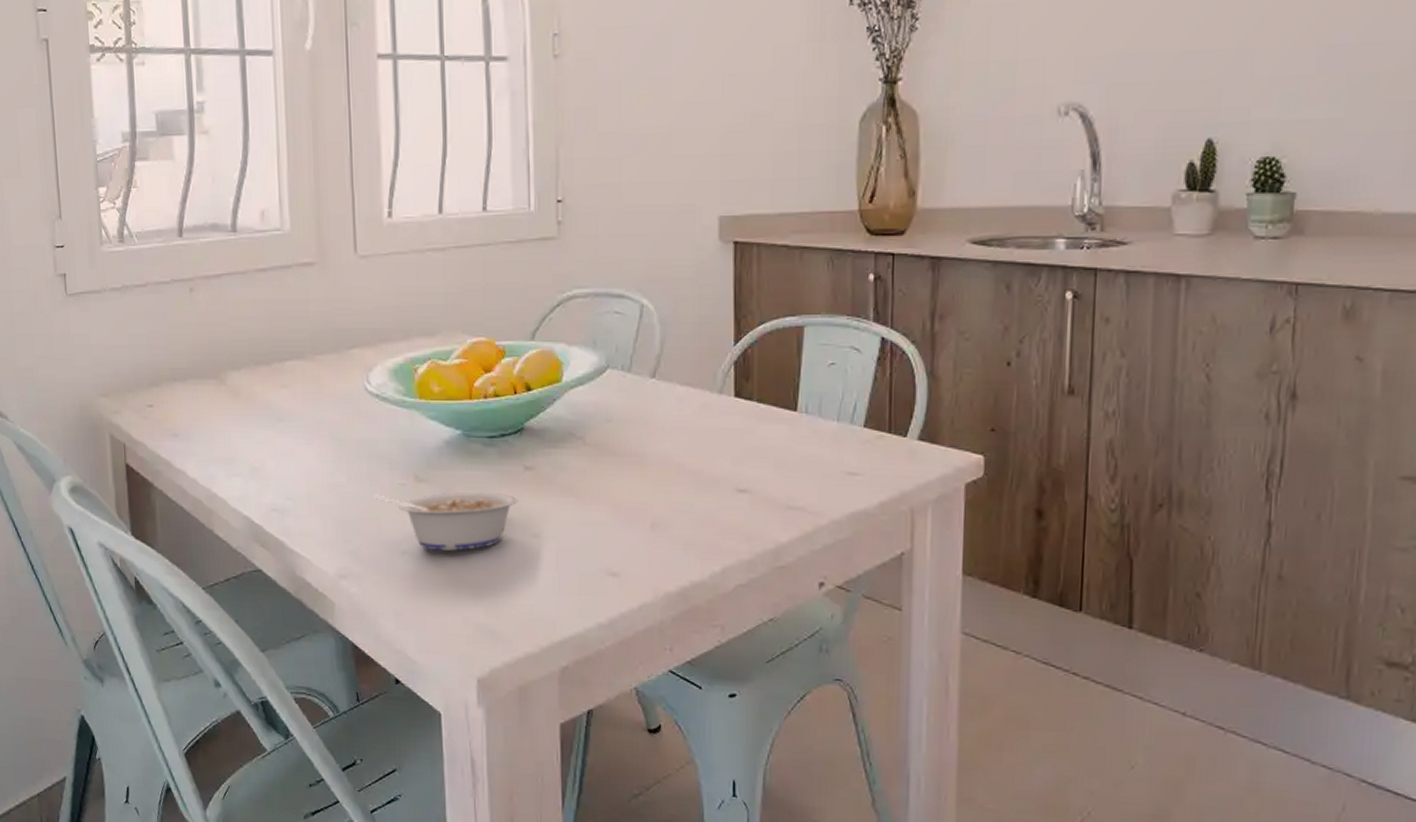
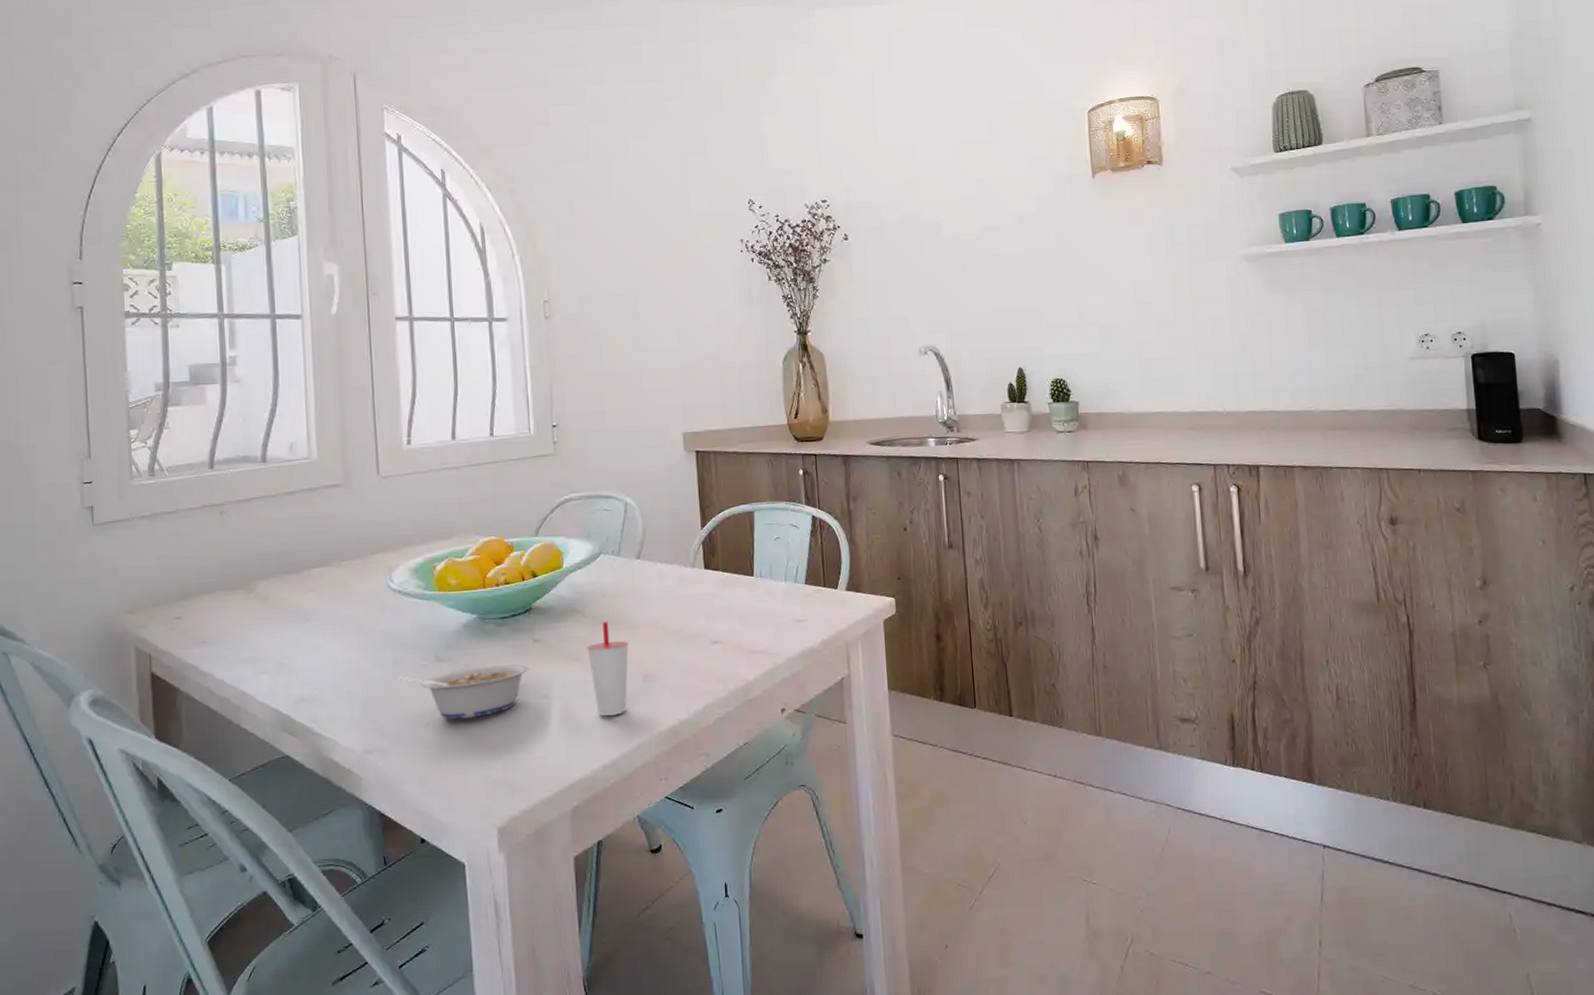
cup: none [584,453,635,568] -> present [586,622,629,717]

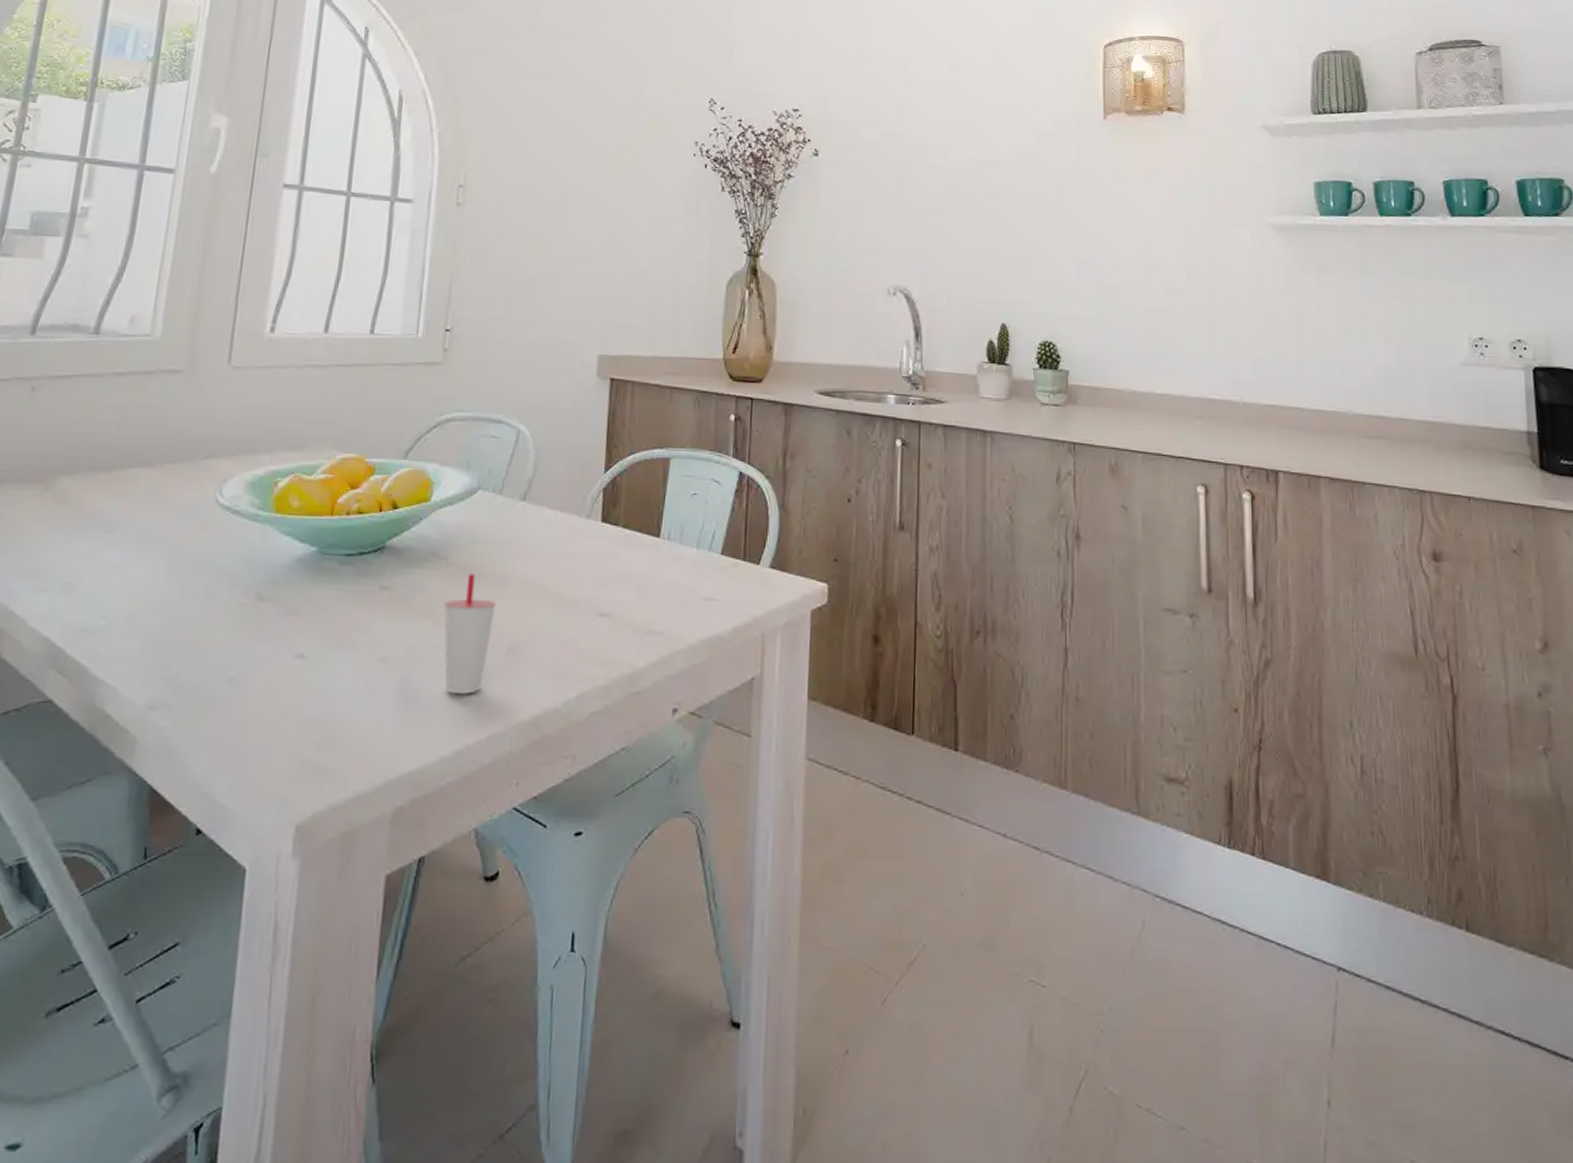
legume: present [397,663,529,720] -> none [205,612,370,678]

